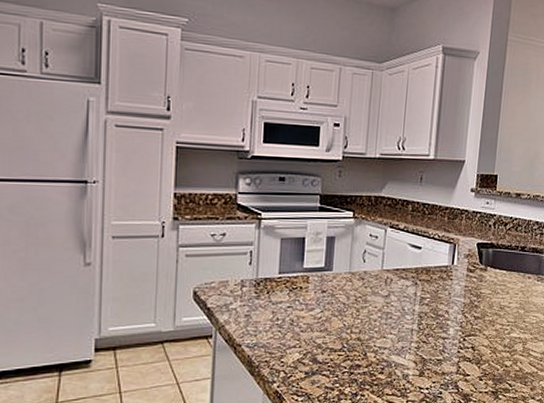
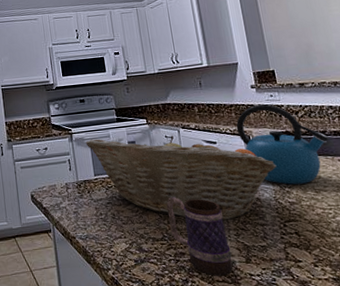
fruit basket: none [276,229,473,332] -> present [85,135,277,220]
mug: none [352,304,409,390] -> present [166,197,234,276]
kettle: none [444,211,528,299] -> present [236,104,330,185]

